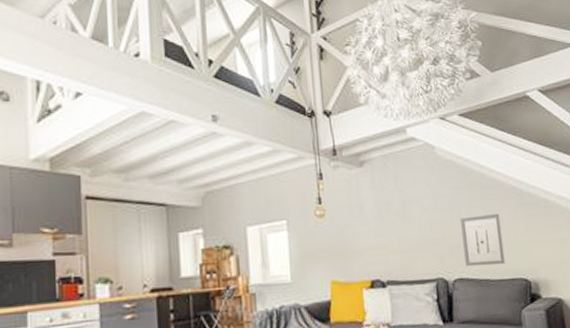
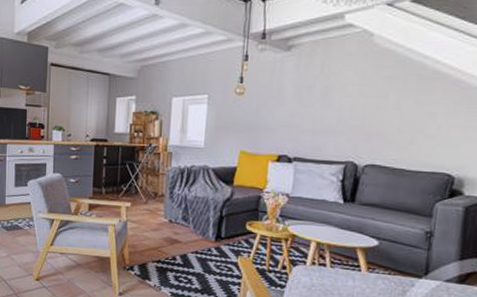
wall art: present [460,213,506,266] -> none [381,106,435,157]

